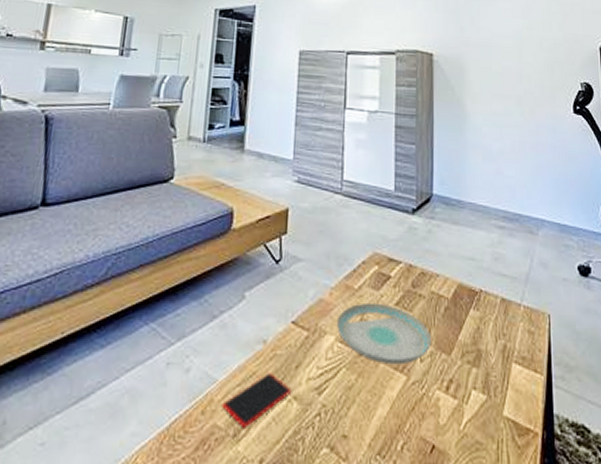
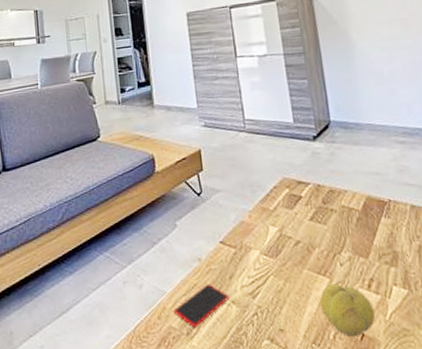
plate: present [336,302,432,365] -> none [258,220,349,270]
fruit: none [393,383,450,450] -> present [320,283,376,338]

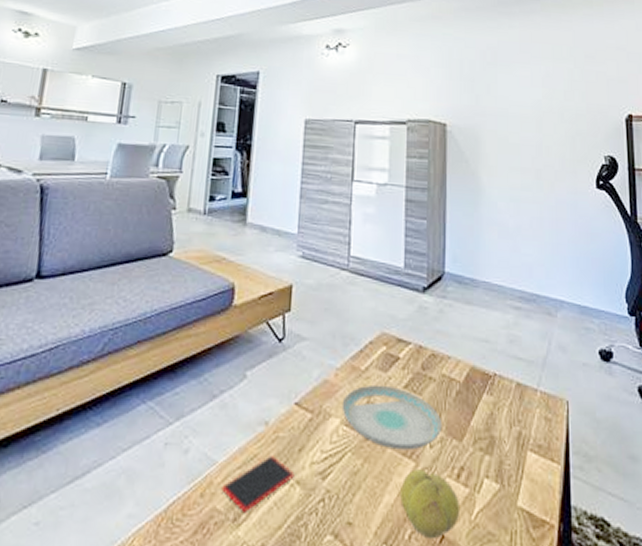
plate: none [258,220,349,270] -> present [341,384,443,451]

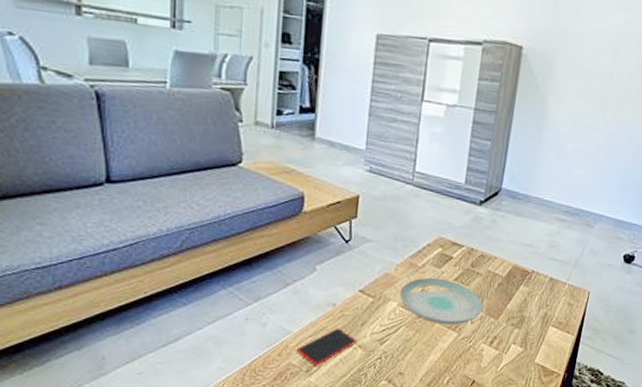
fruit: present [400,469,461,540] -> none [443,338,490,383]

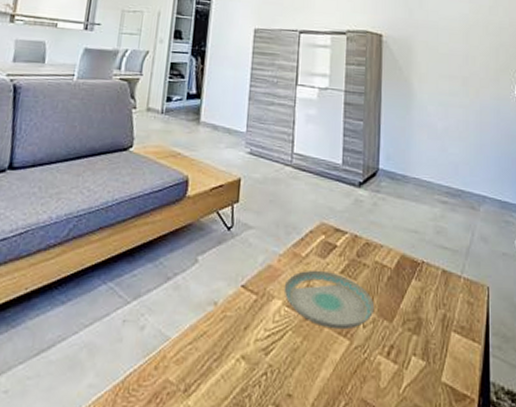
smartphone: present [296,328,357,366] -> none [174,333,240,384]

